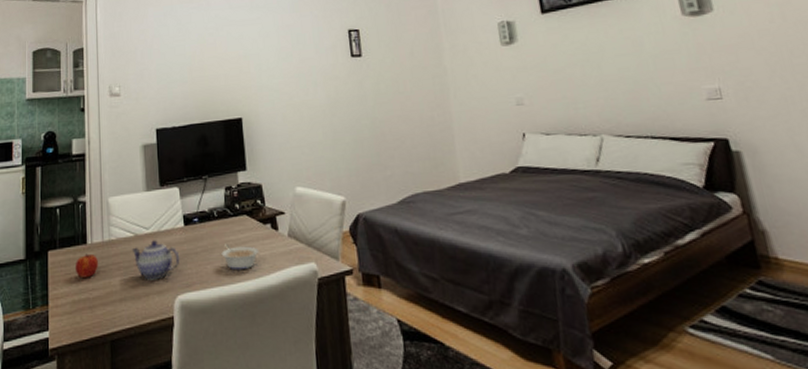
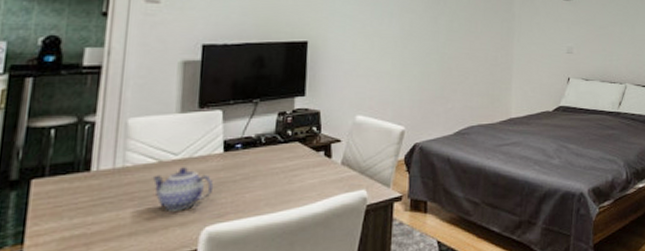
fruit: present [74,254,99,279] -> none [69,182,105,211]
legume: present [221,244,259,271] -> none [264,171,308,199]

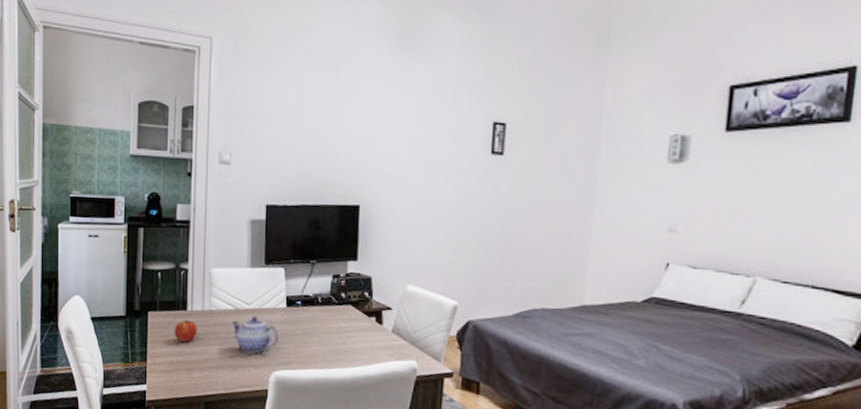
fruit: none [69,182,105,211] -> present [174,319,198,343]

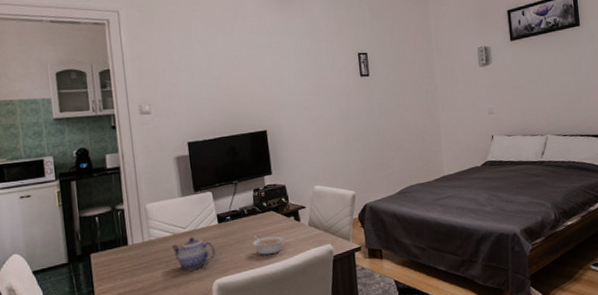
fruit: present [174,319,198,343] -> none [118,253,141,274]
legume: none [321,330,360,358] -> present [252,235,284,256]

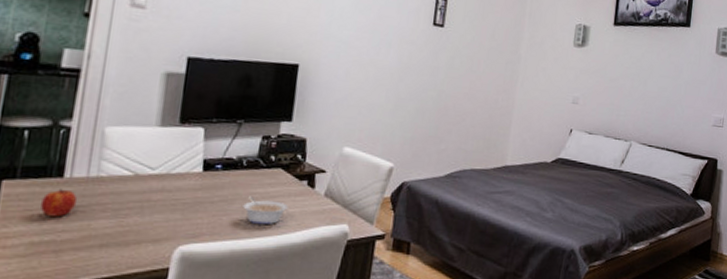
fruit: none [118,253,141,274] -> present [40,189,78,218]
teapot: present [171,237,216,270] -> none [127,182,191,227]

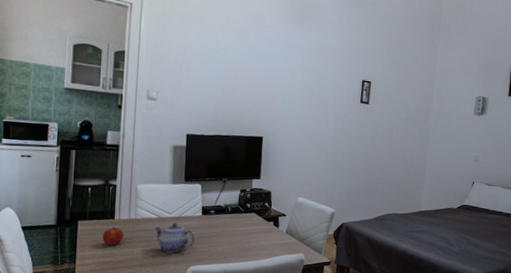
teapot: none [127,182,191,227] -> present [154,223,196,253]
legume: present [242,196,288,226] -> none [230,233,261,254]

